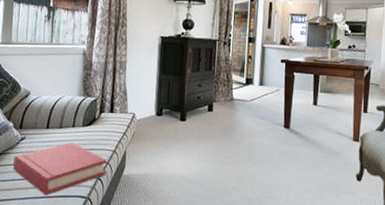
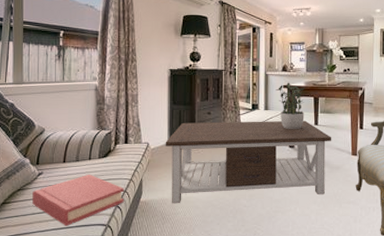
coffee table: none [152,94,332,182] -> present [165,120,332,204]
potted plant: none [272,56,306,109] -> present [275,82,306,130]

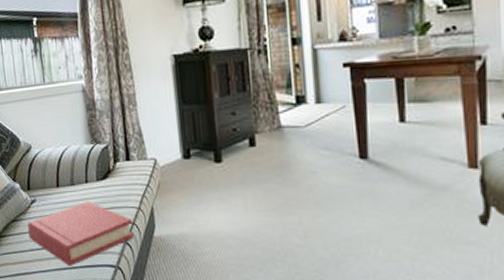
coffee table: present [165,120,332,204] -> none [177,115,432,241]
potted plant: present [275,82,306,130] -> none [331,57,382,132]

